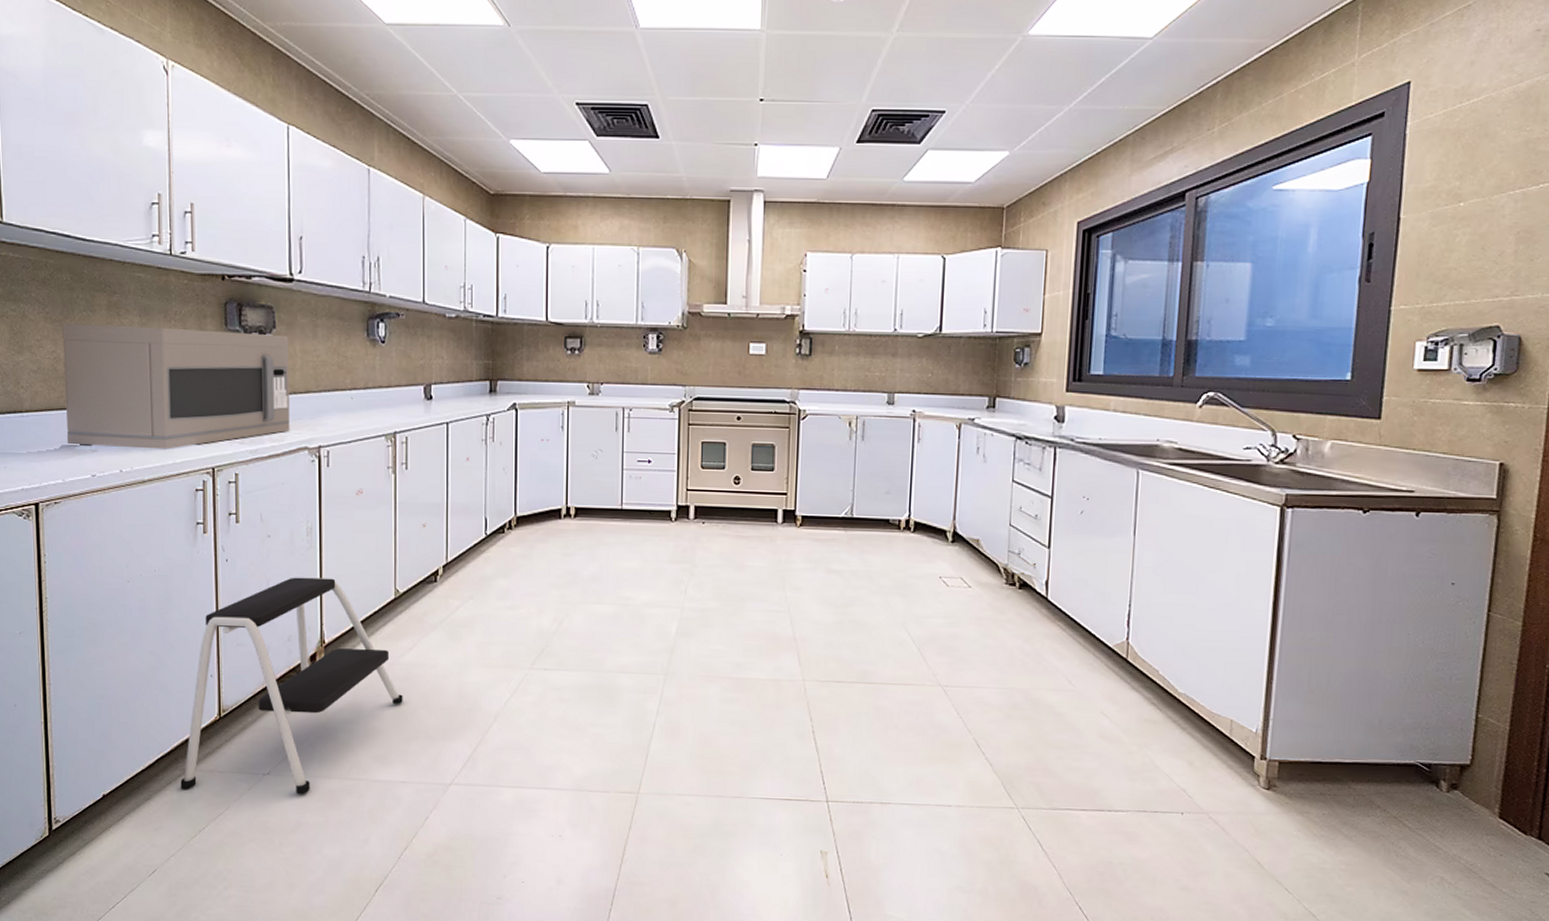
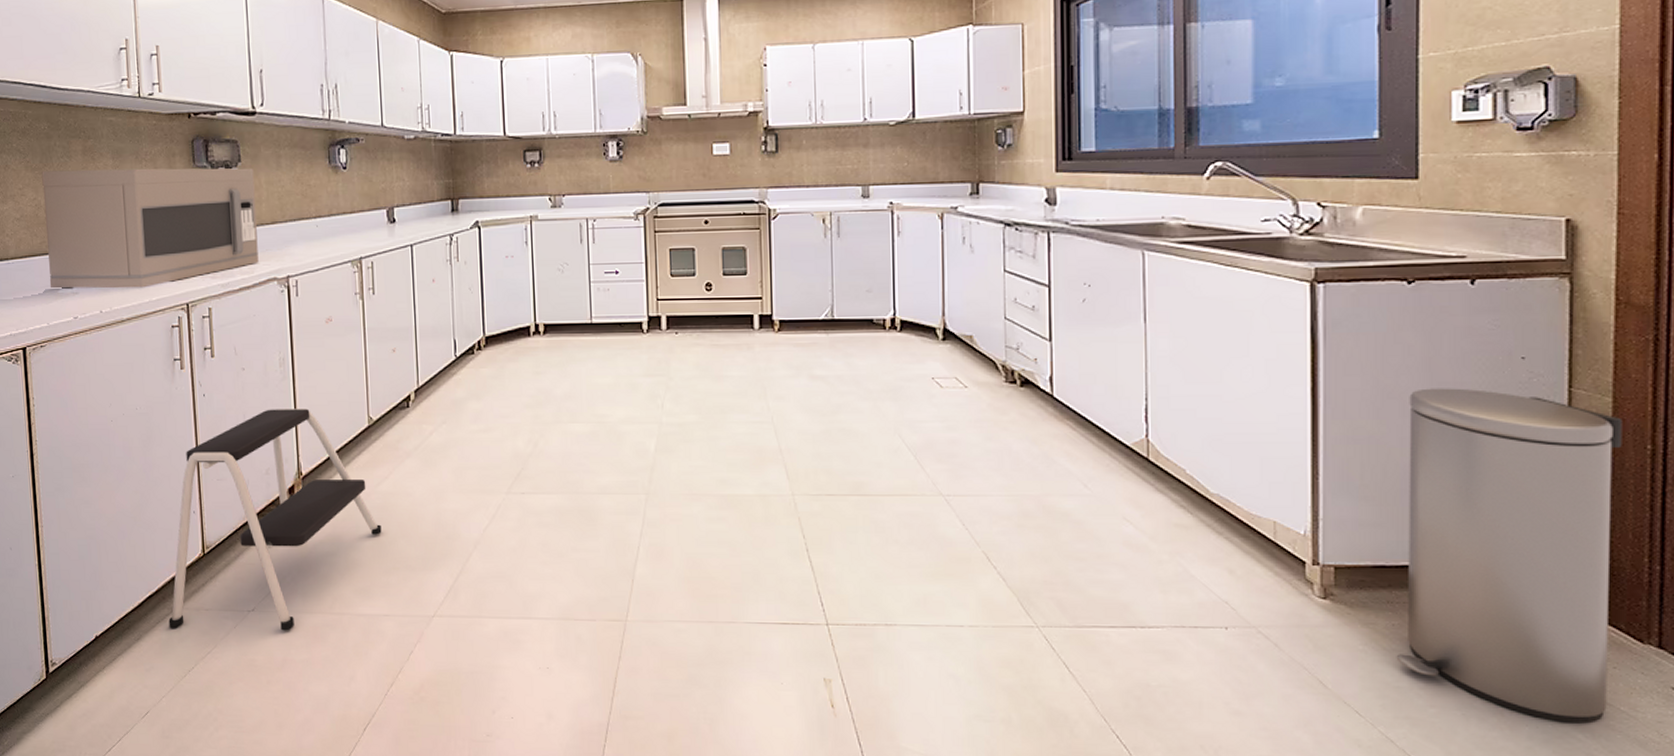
pedal bin: none [1323,607,1529,903] -> present [1396,388,1623,724]

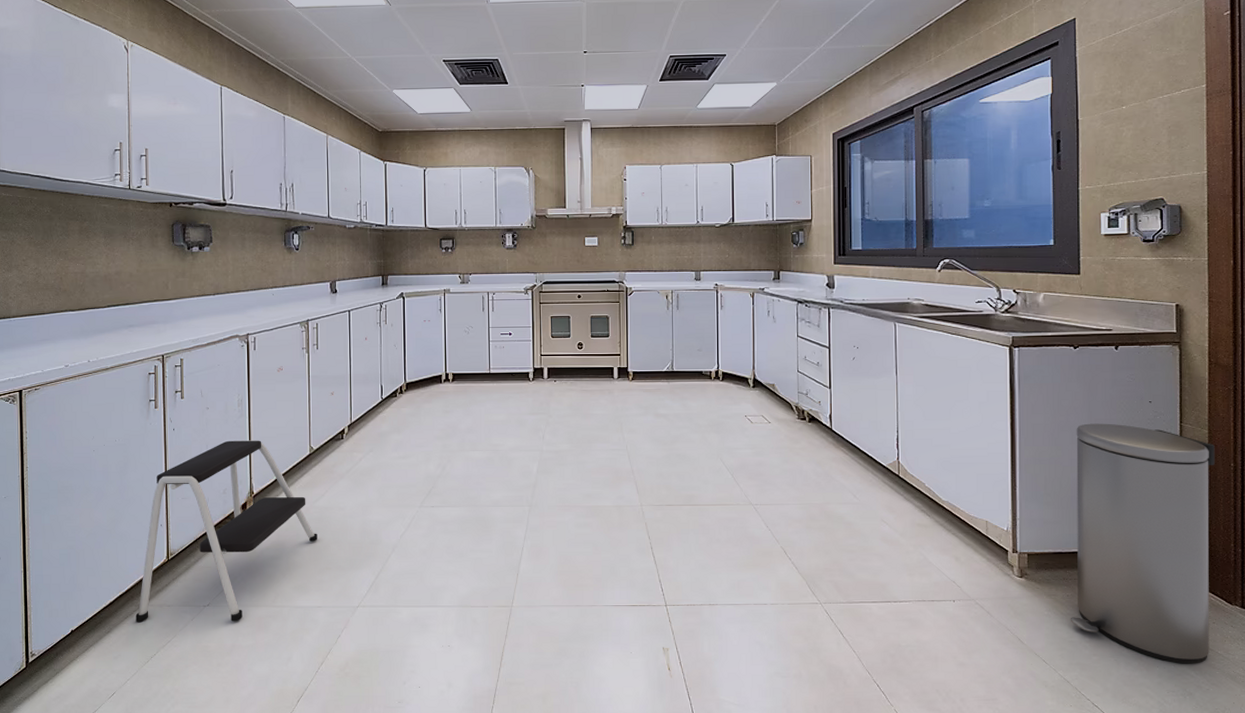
microwave: present [41,167,259,289] -> none [43,245,224,343]

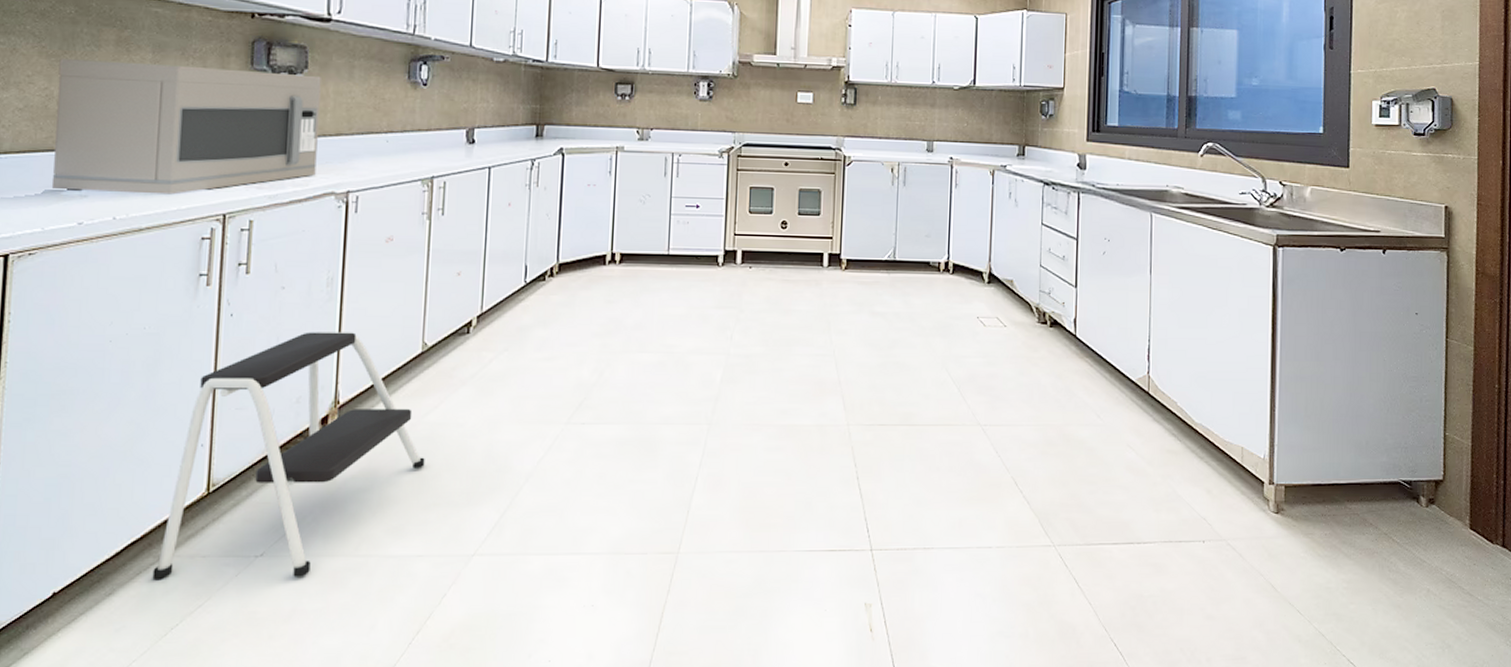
microwave: none [43,245,224,343] -> present [51,59,321,195]
pedal bin: present [1070,423,1215,664] -> none [1327,336,1480,612]

